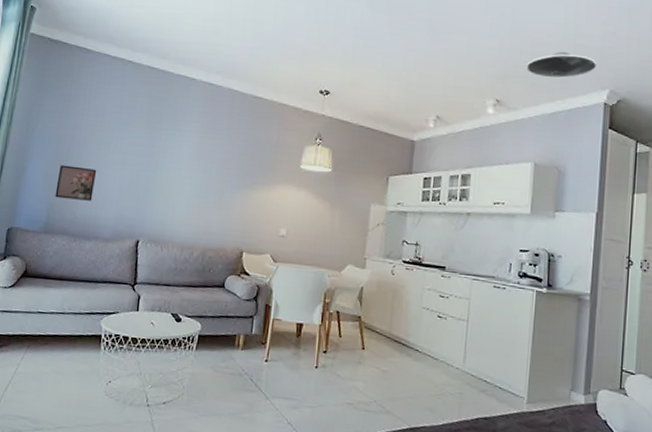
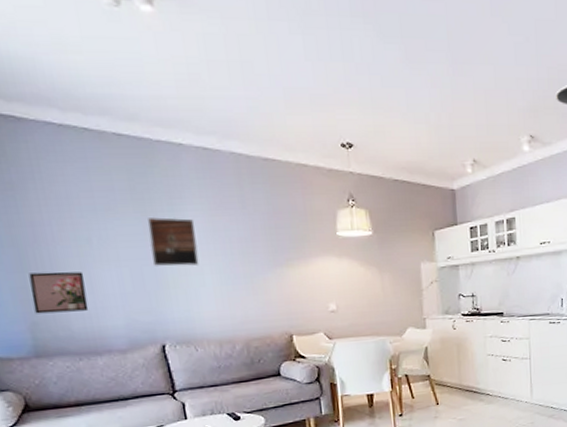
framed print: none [148,133,188,177] -> present [147,217,200,267]

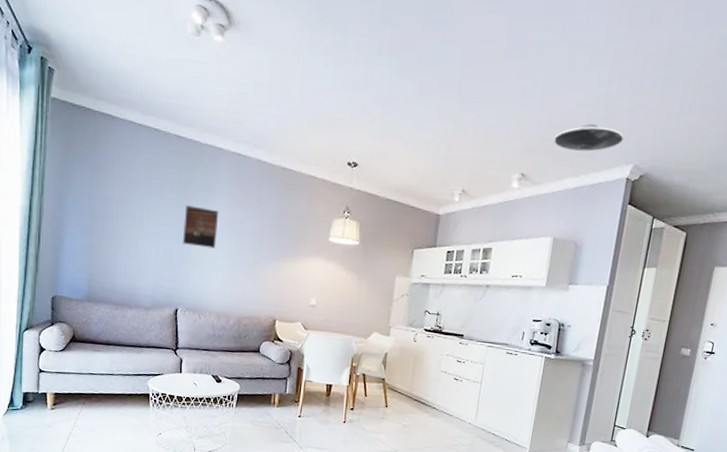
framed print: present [29,271,89,314] -> none [94,235,132,271]

